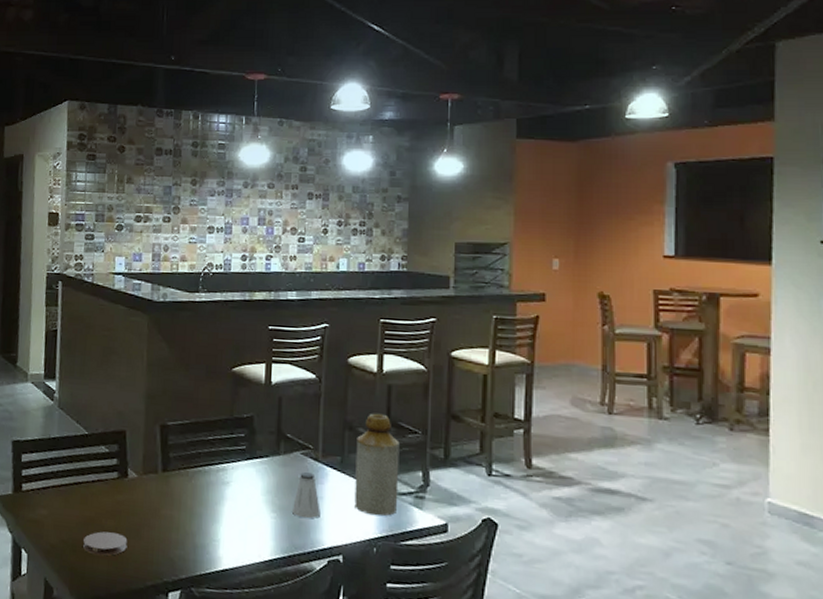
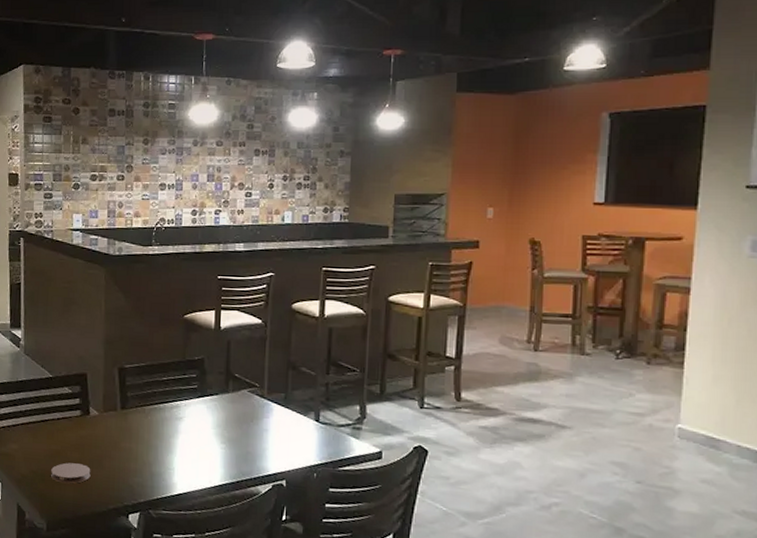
saltshaker: present [291,472,322,519] -> none [239,408,267,449]
bottle: present [354,413,400,516] -> none [297,353,339,446]

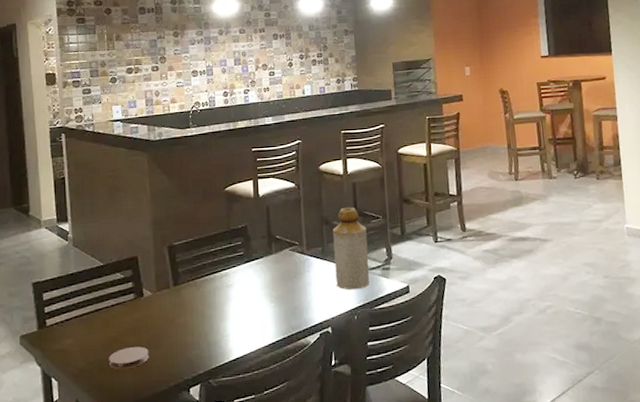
bottle: none [297,353,339,446] -> present [332,207,370,290]

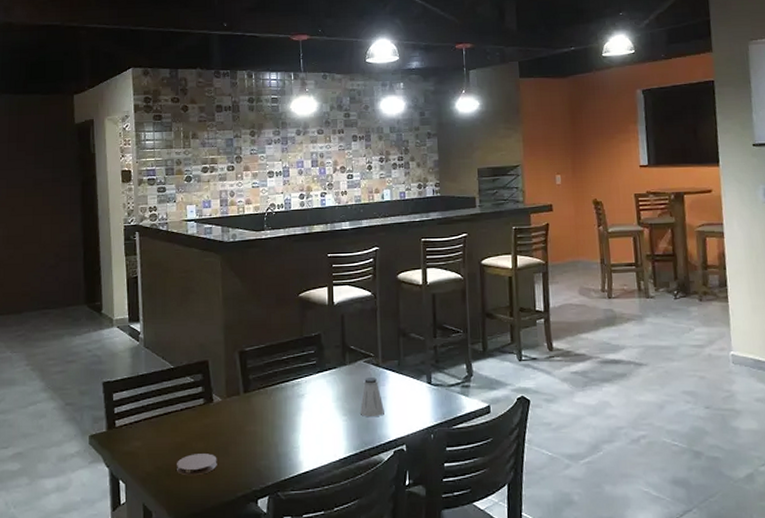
saltshaker: none [286,265,311,303] -> present [359,377,385,418]
bottle: present [332,207,370,290] -> none [410,319,448,407]

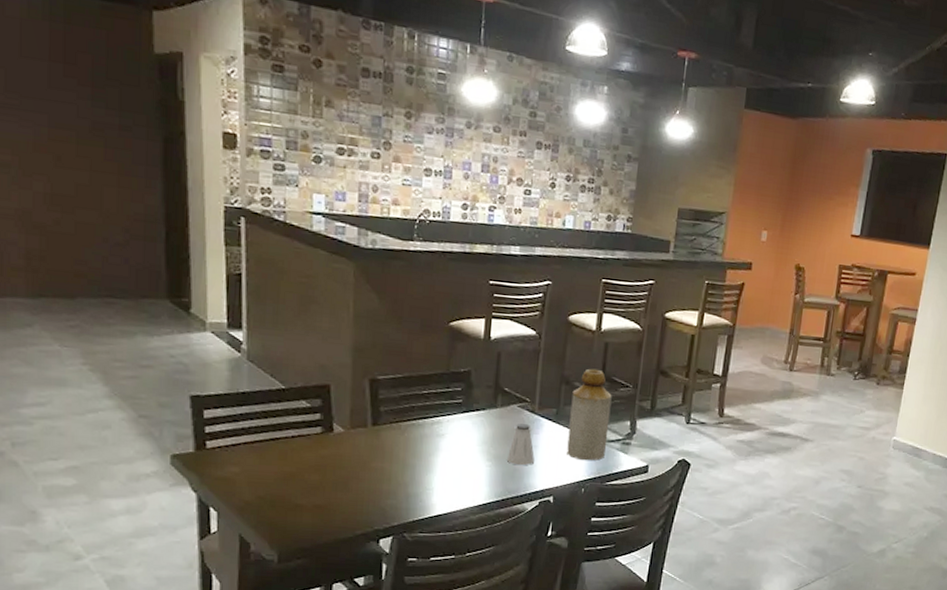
coaster: present [177,453,217,476] -> none [283,486,334,510]
bottle: none [410,319,448,407] -> present [567,368,612,461]

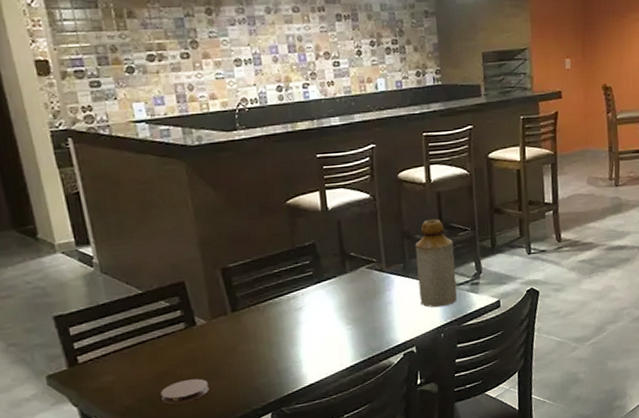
coaster: none [283,486,334,510] -> present [161,378,210,404]
saltshaker: present [506,424,536,466] -> none [364,283,393,324]

